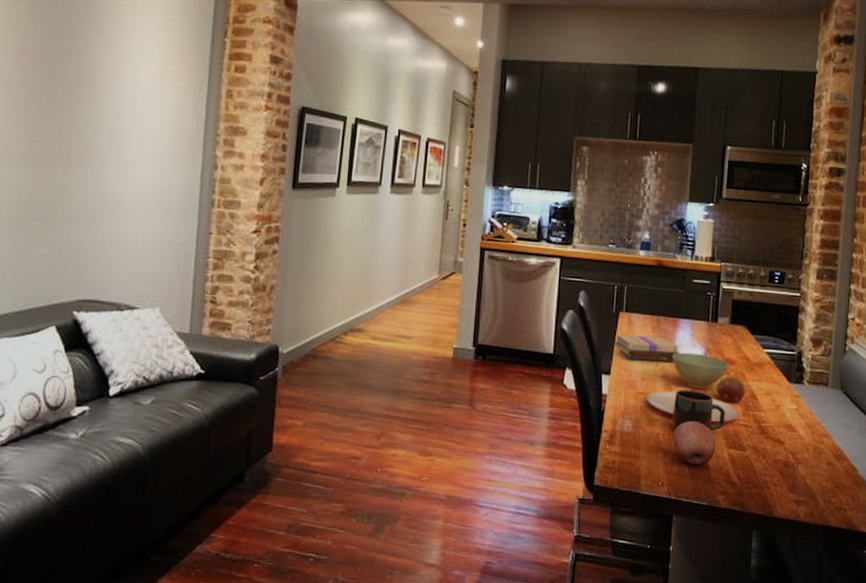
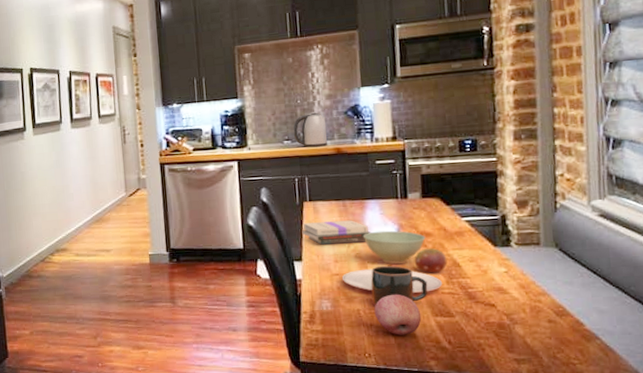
kettle: none [619,219,652,257] -> present [293,112,328,148]

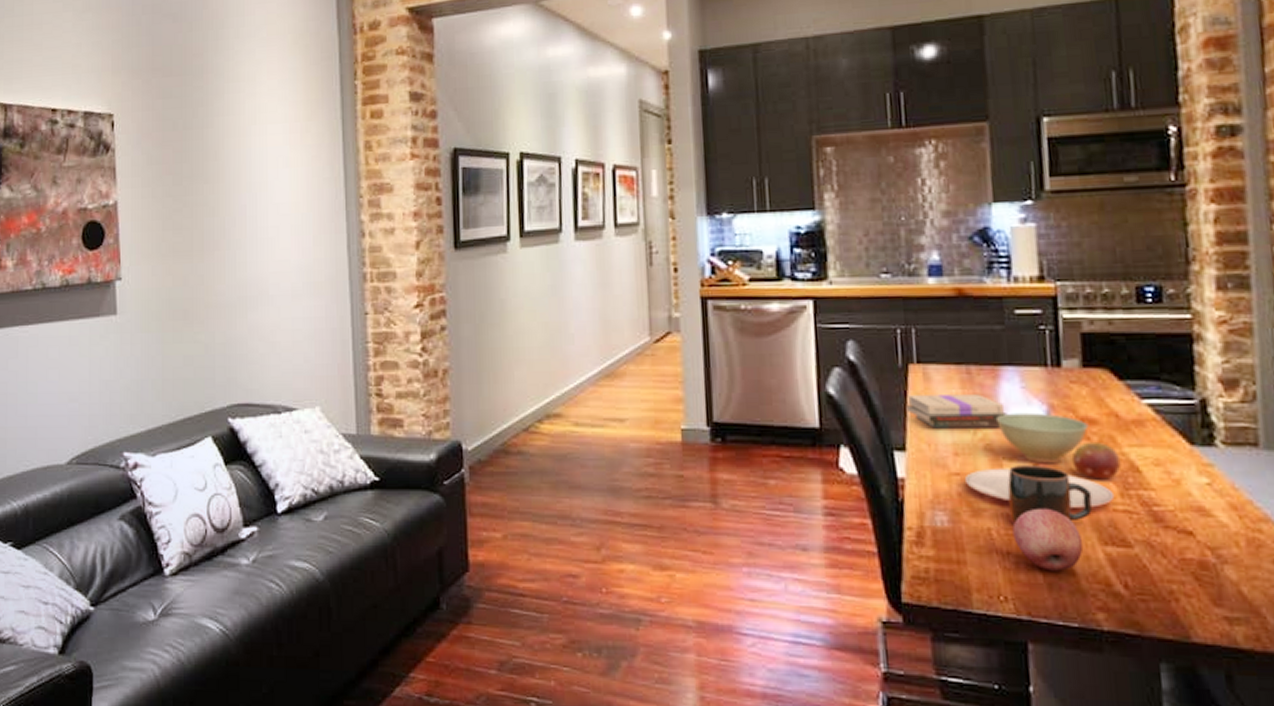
kettle: present [293,112,328,148] -> none [894,235,945,286]

